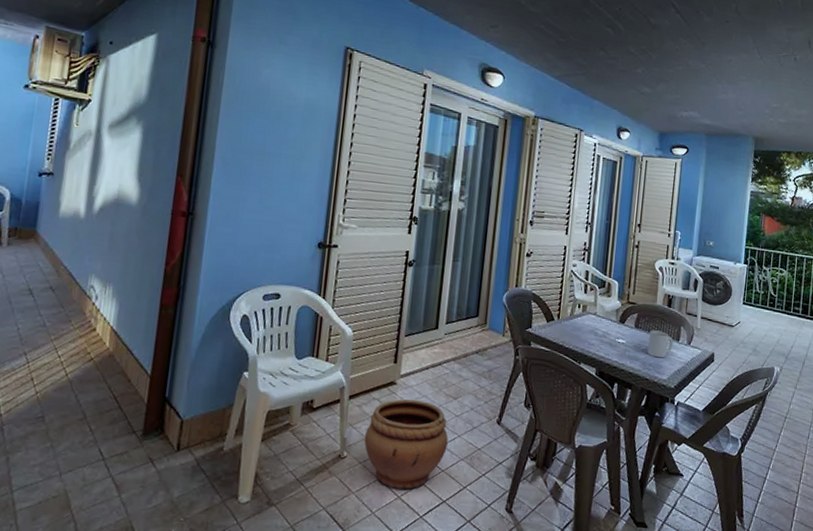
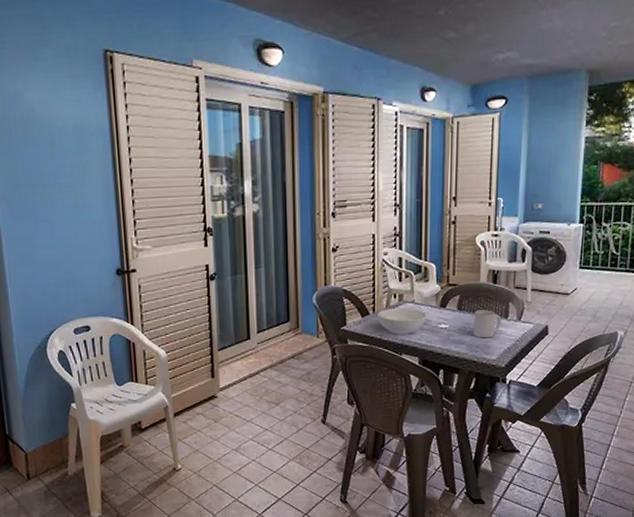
planter pot: present [364,399,448,491] -> none [194,410,276,493]
bowl: none [561,317,607,344] -> present [378,308,426,334]

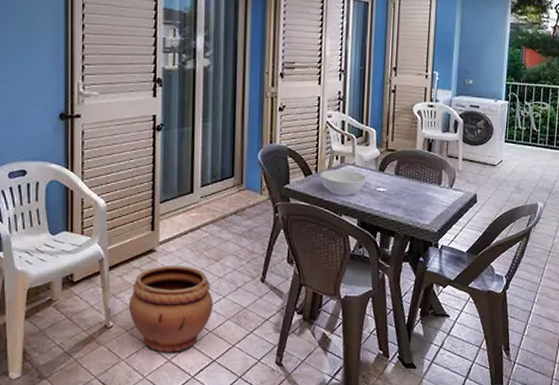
planter pot: none [194,410,276,493] -> present [128,266,213,354]
cup: present [473,310,501,339] -> none [409,176,435,203]

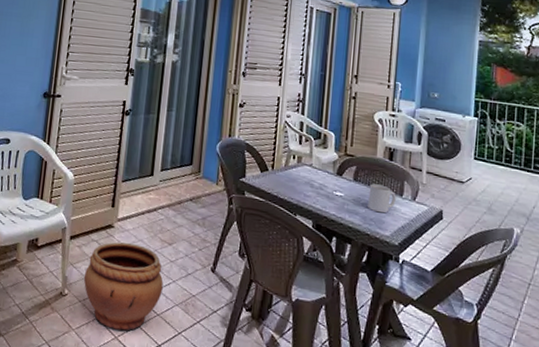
bowl: present [320,170,366,195] -> none [276,168,323,196]
cup: none [409,176,435,203] -> present [368,183,396,214]

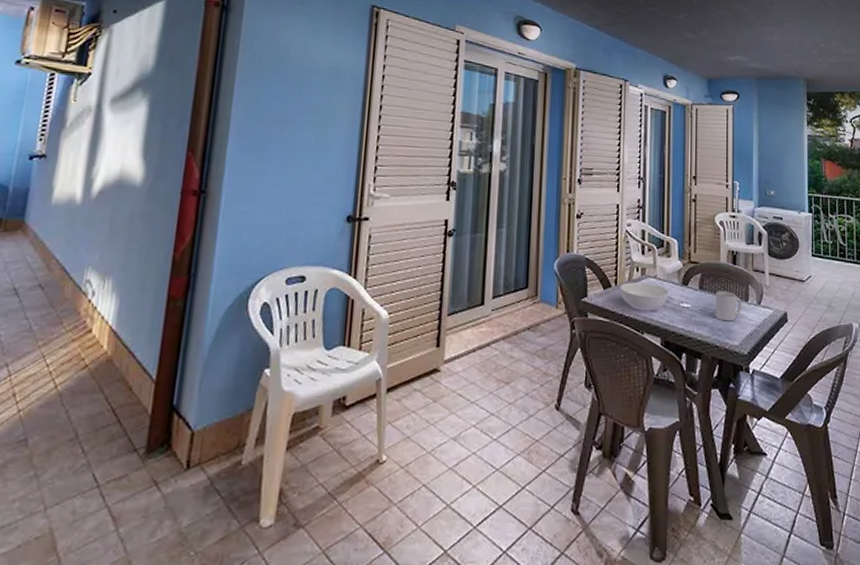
planter pot: present [83,242,164,332] -> none [405,388,502,497]
bowl: none [276,168,323,196] -> present [620,282,669,311]

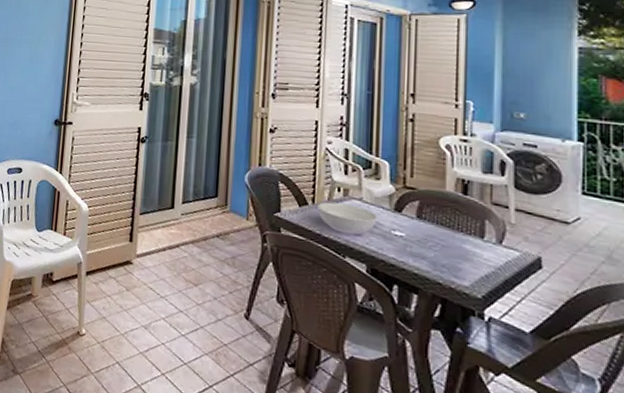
cup: present [715,291,742,322] -> none [437,222,475,259]

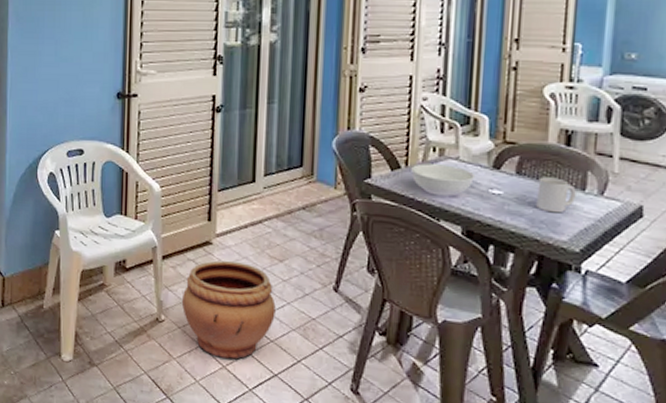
planter pot: none [101,280,190,381] -> present [181,260,276,361]
cup: none [437,222,475,259] -> present [536,177,576,213]

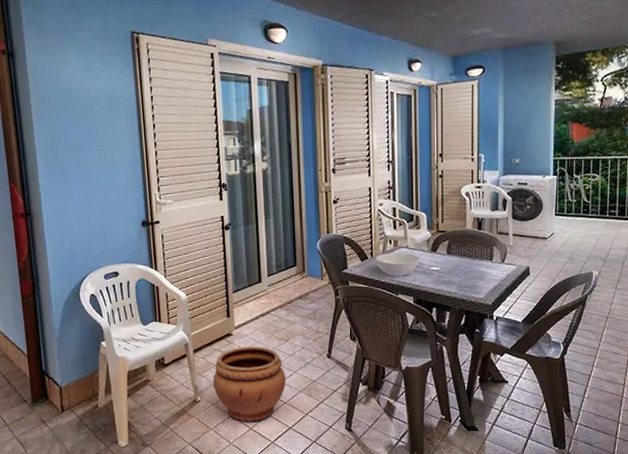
cup: present [536,177,576,213] -> none [462,253,487,279]

